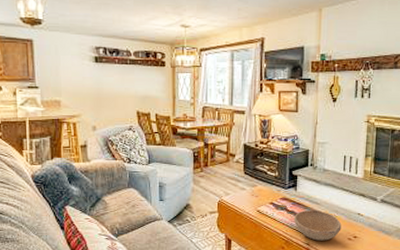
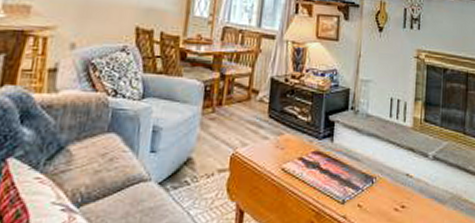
bowl: present [293,210,342,241] -> none [327,169,387,212]

